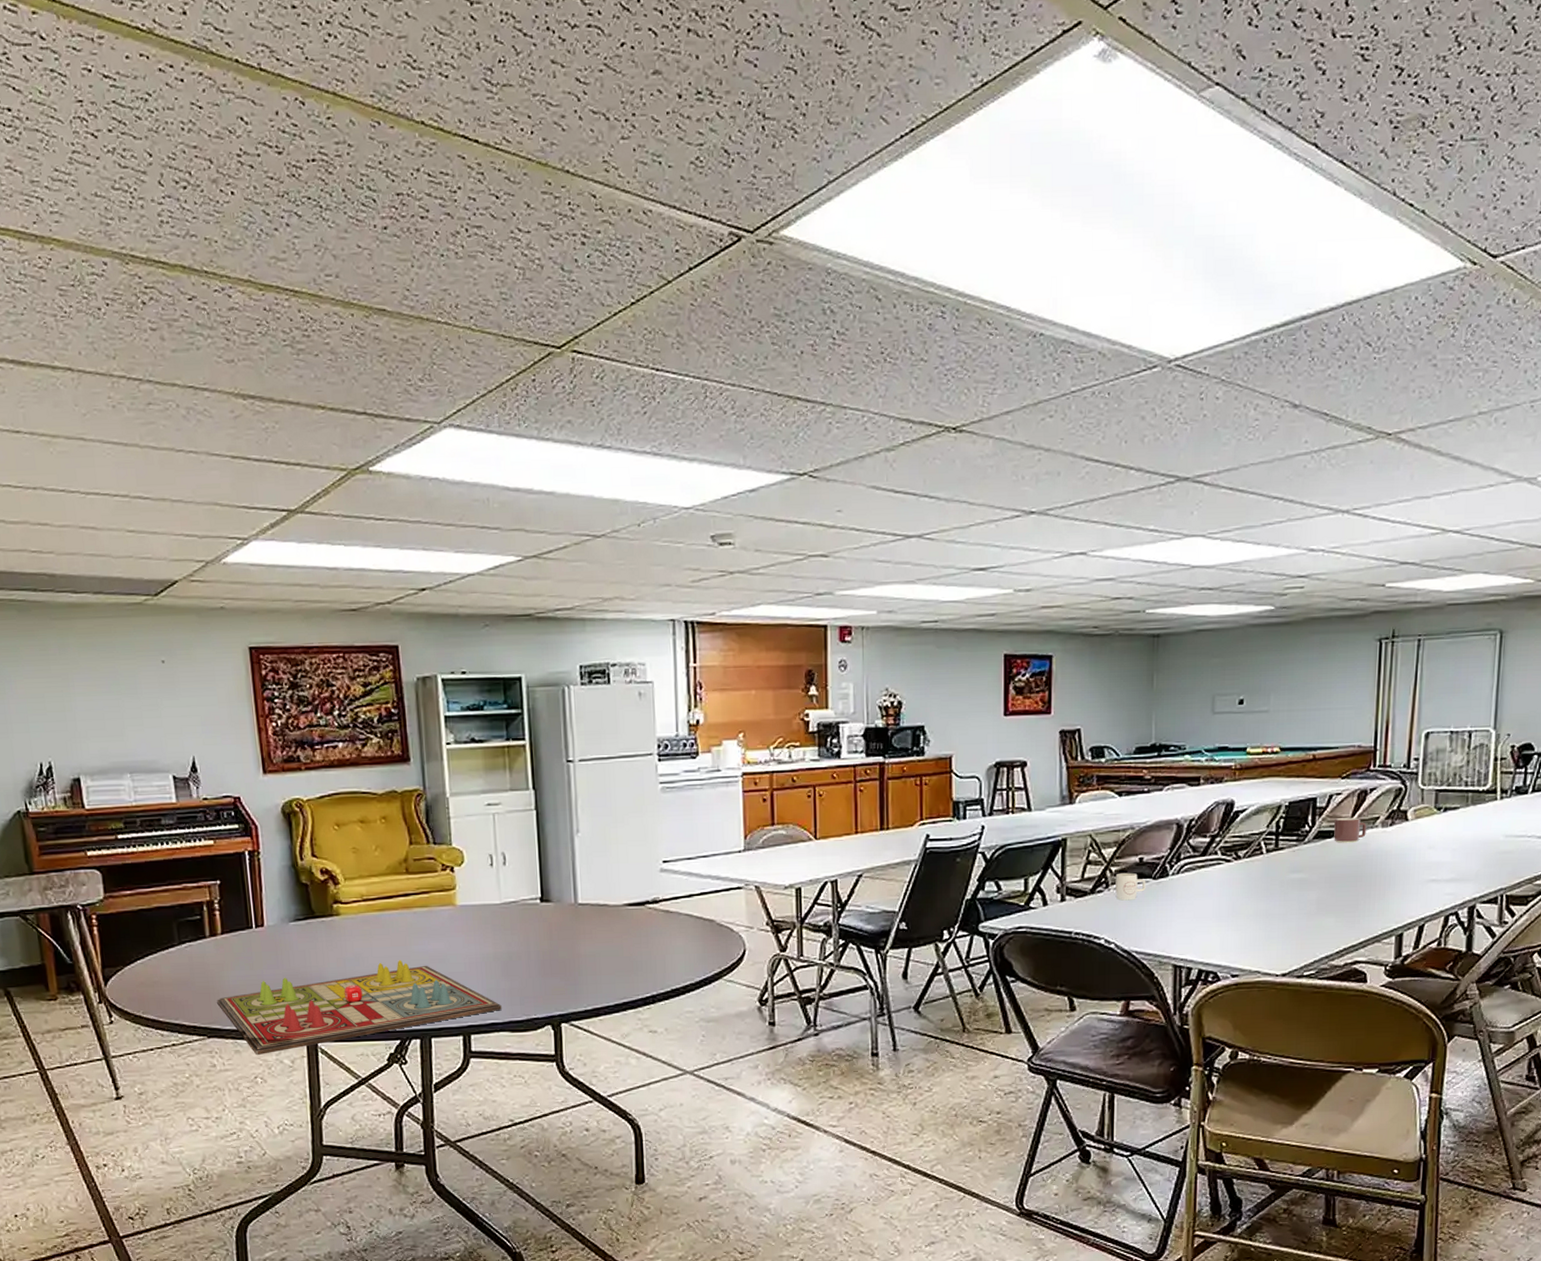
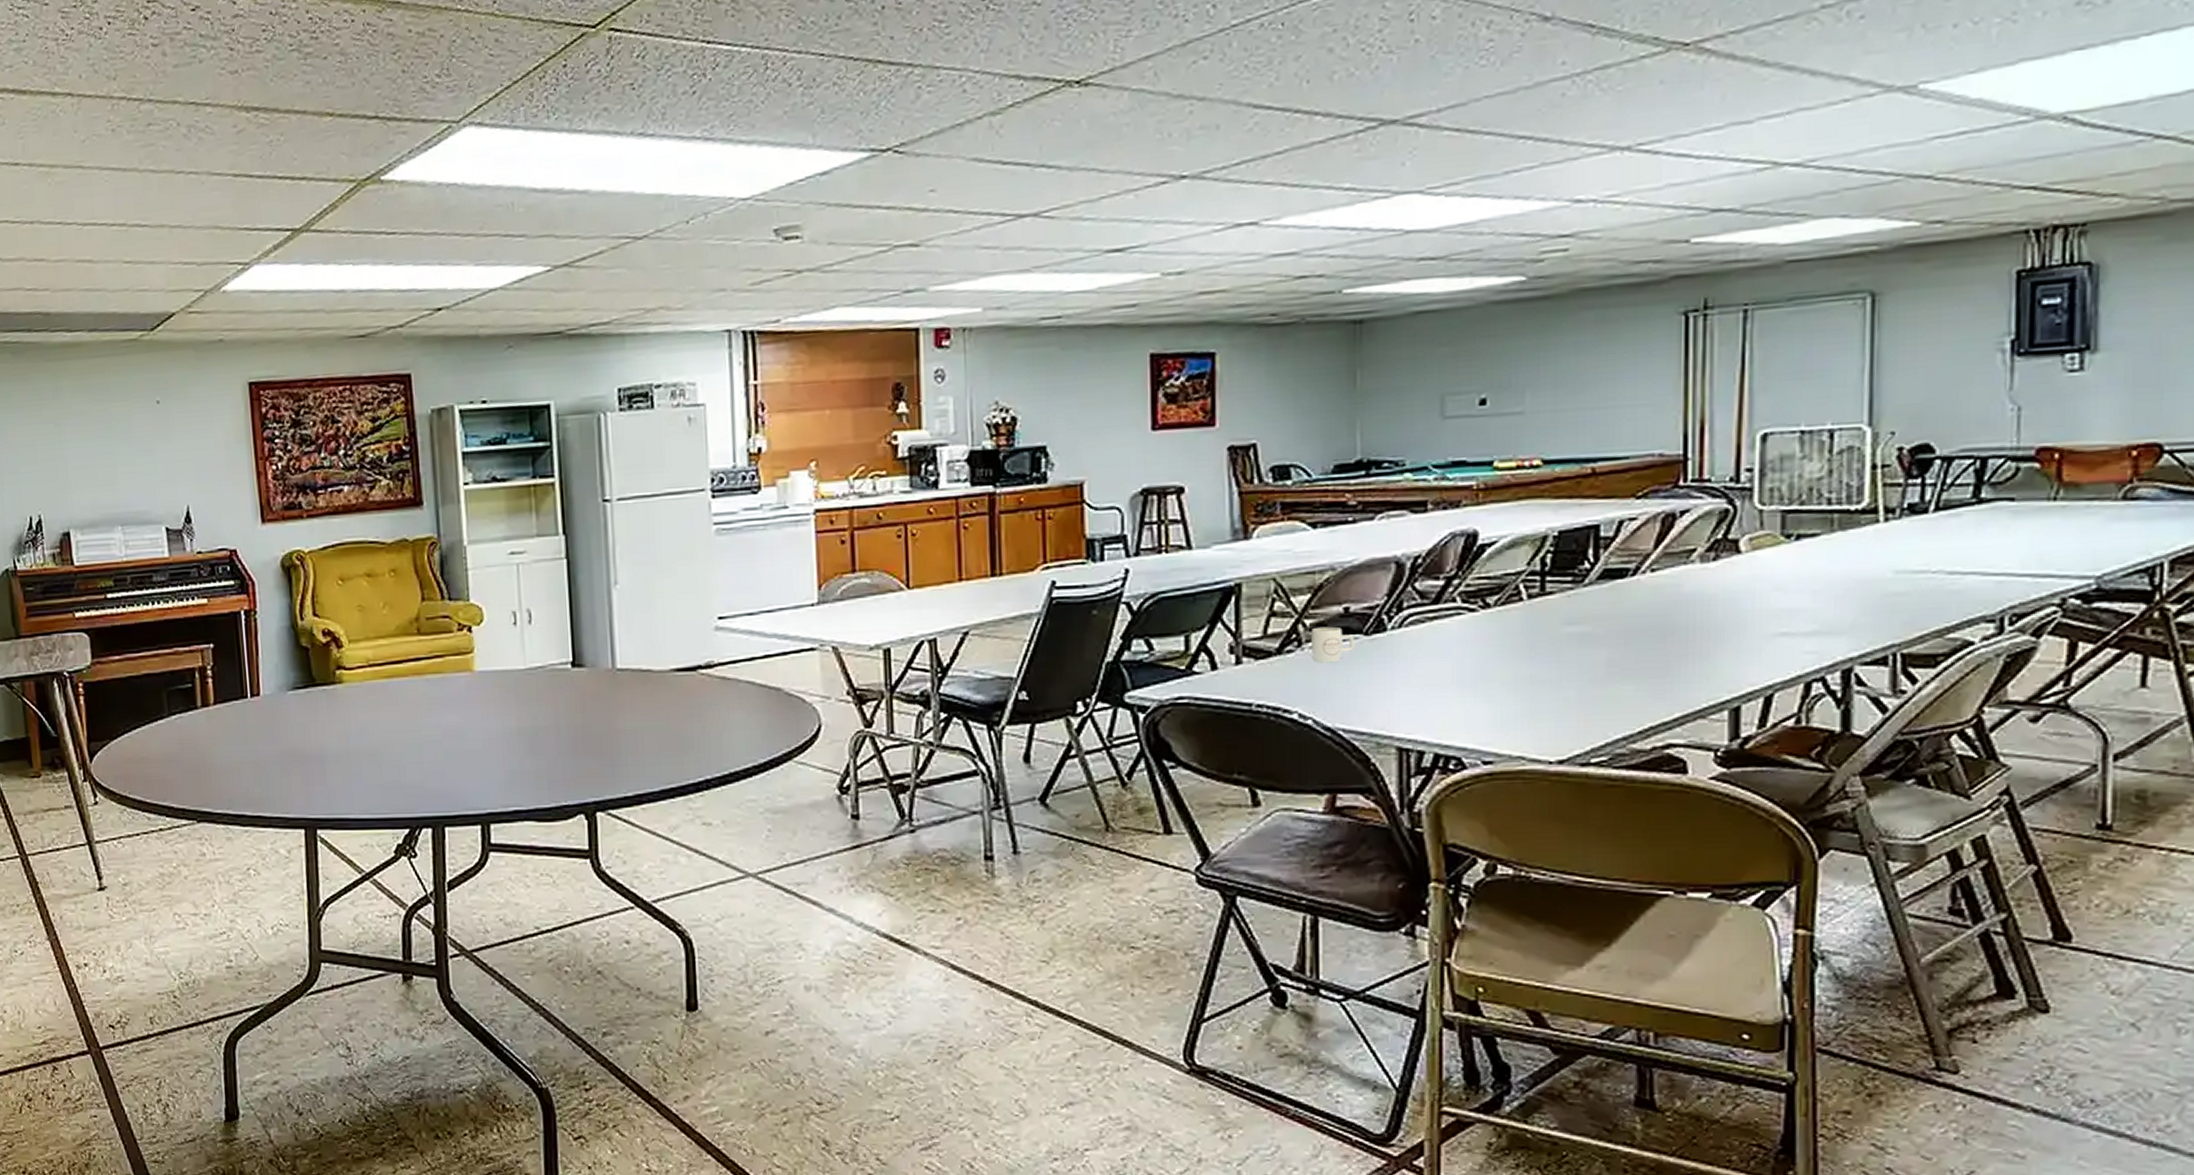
gameboard: present [217,960,502,1056] -> none [208,735,526,844]
mug: present [1334,817,1367,843] -> none [1628,550,1677,585]

